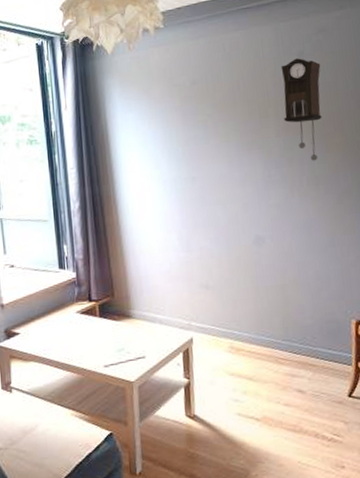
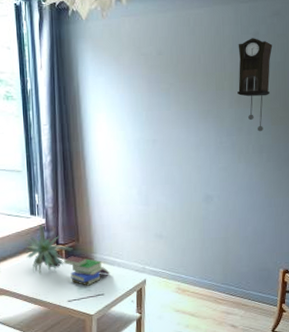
plant: none [53,279,108,337] -> present [24,225,73,275]
book: none [98,313,151,348] -> present [64,256,110,286]

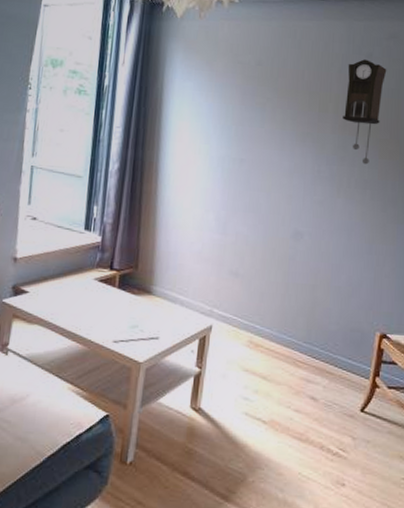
plant: present [24,225,73,275] -> none [70,243,129,304]
book: present [64,256,110,286] -> none [116,285,170,325]

